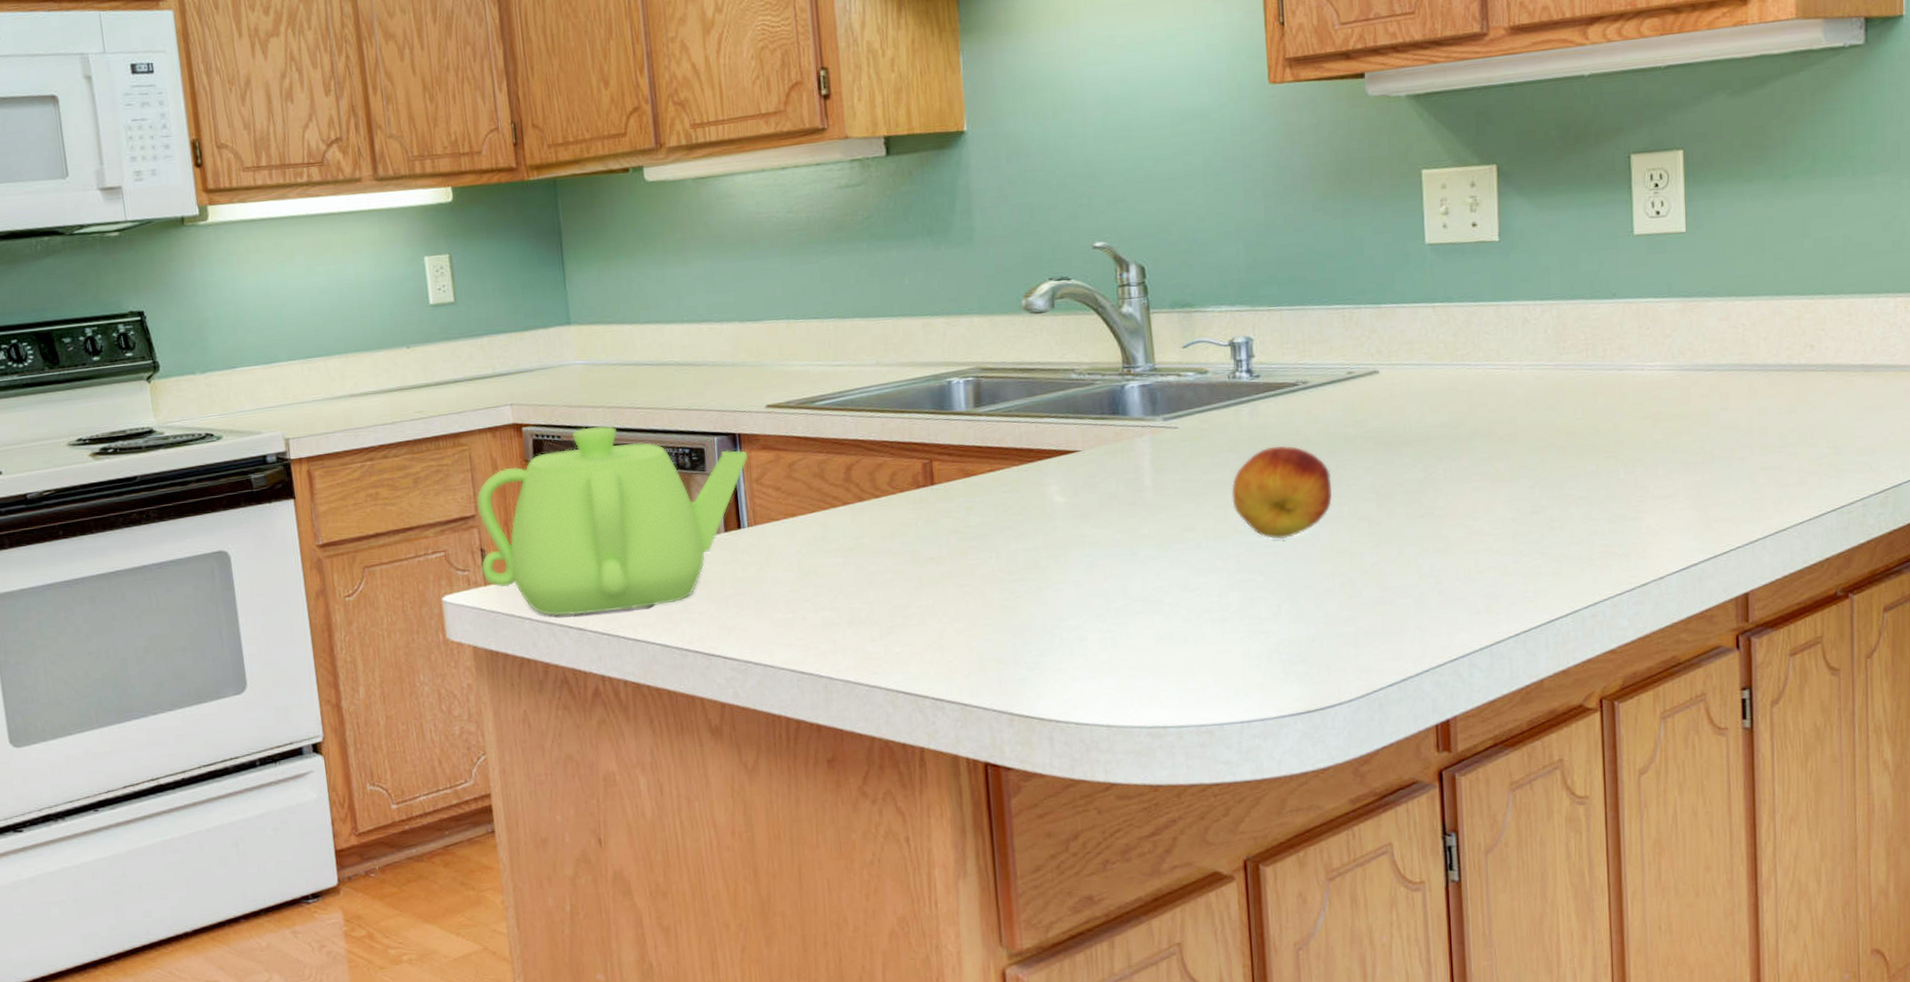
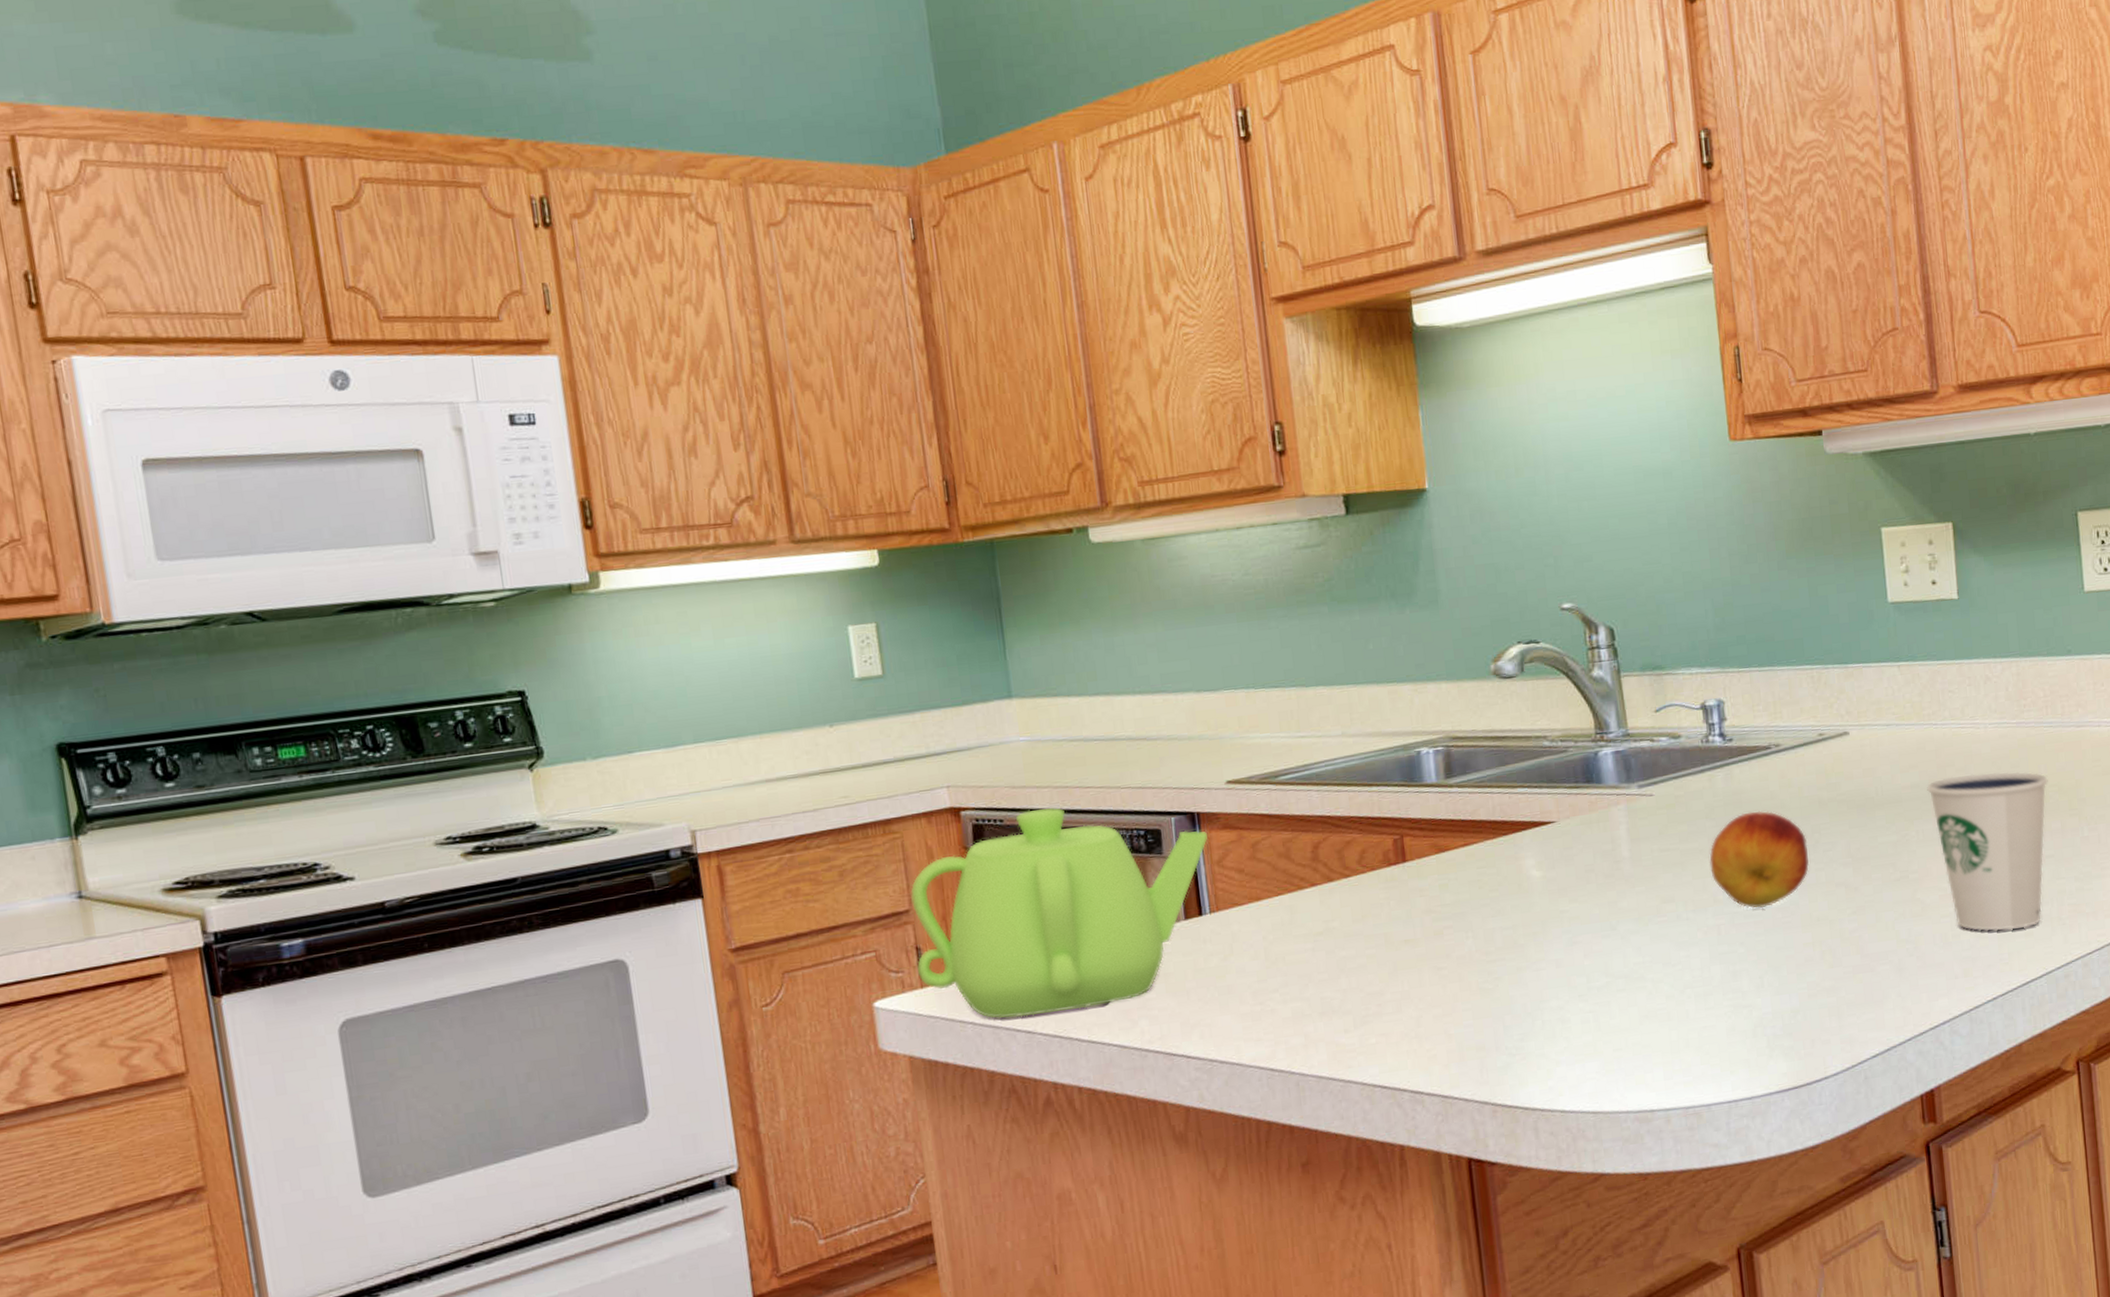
dixie cup: none [1457,413,1585,569] -> present [1927,771,2048,931]

